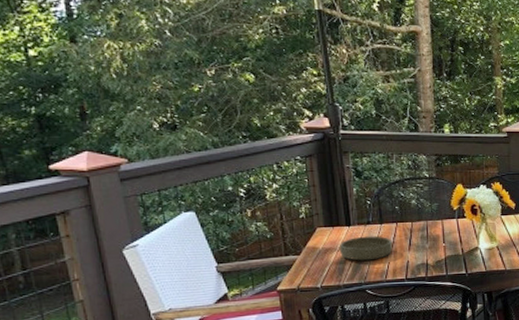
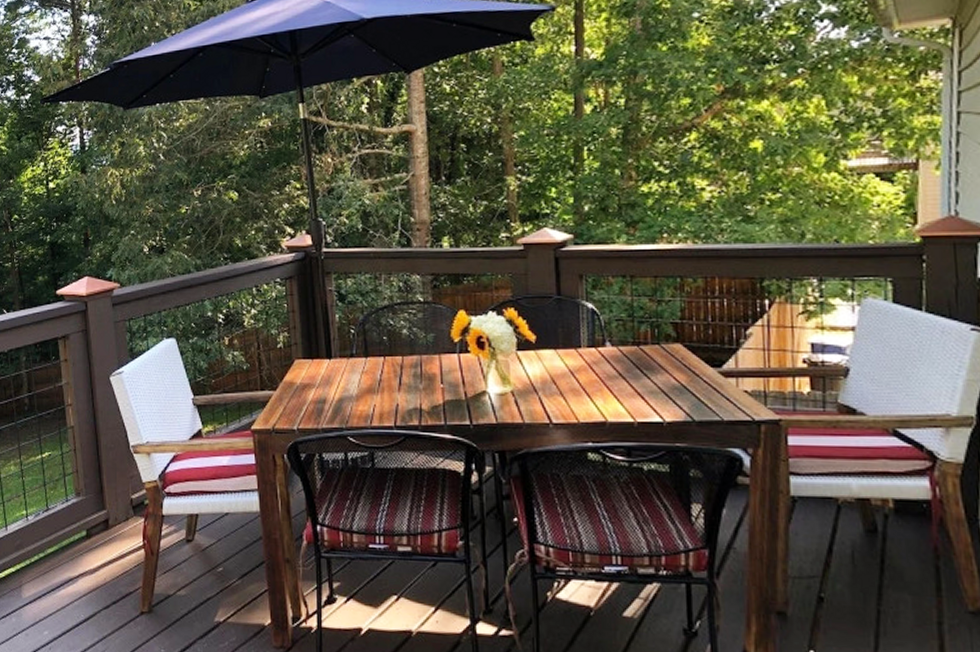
bowl: present [340,236,392,261] -> none [319,371,379,401]

